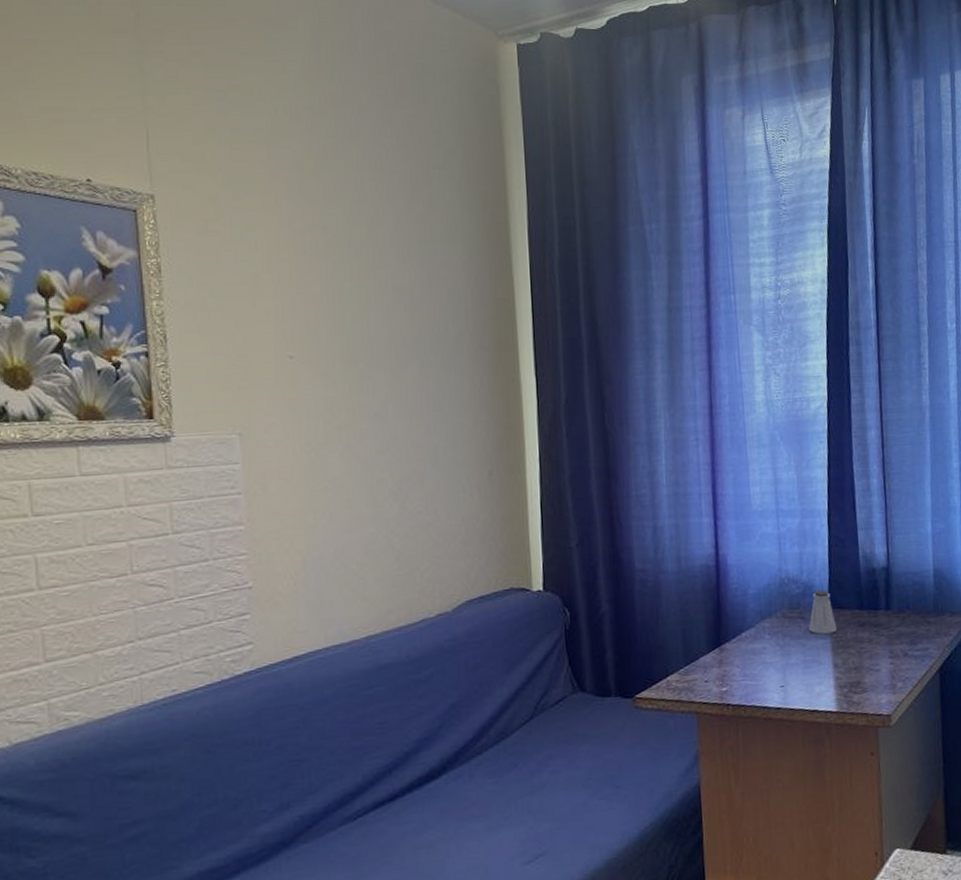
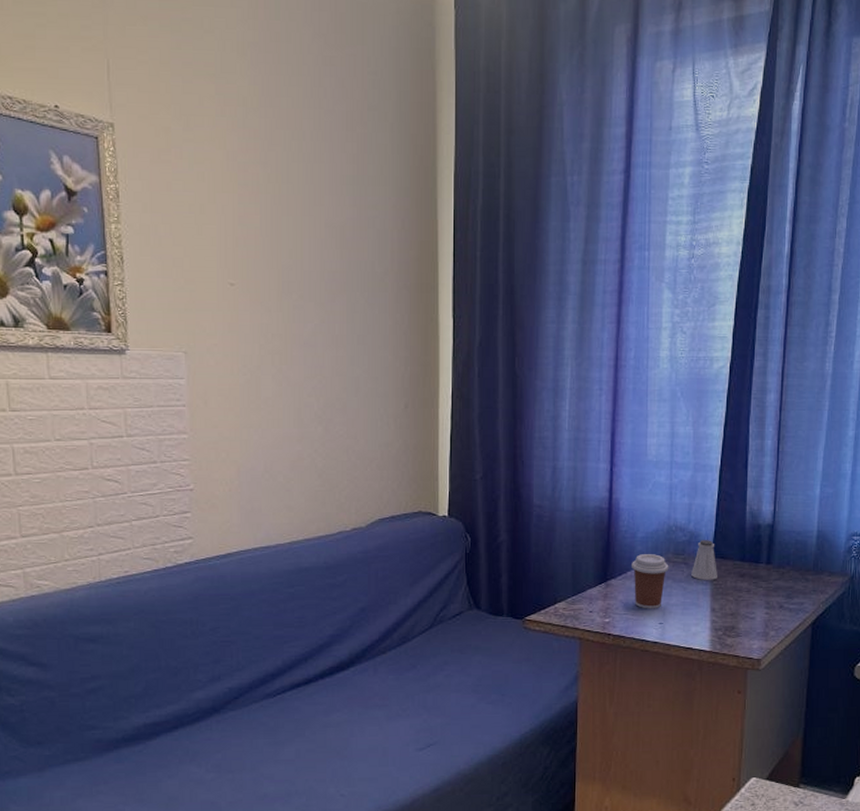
coffee cup: none [745,611,785,672] -> present [632,554,669,609]

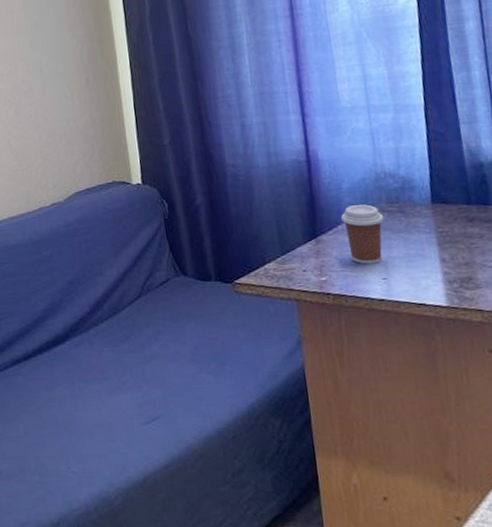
saltshaker: present [691,540,717,580] -> none [410,184,442,229]

